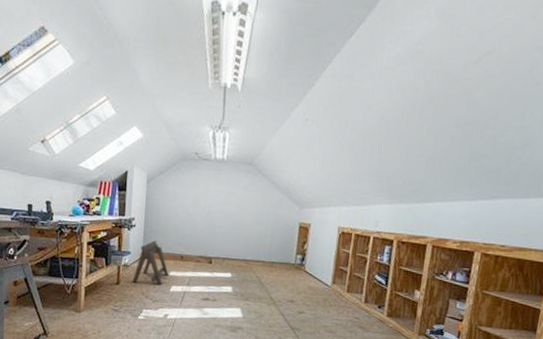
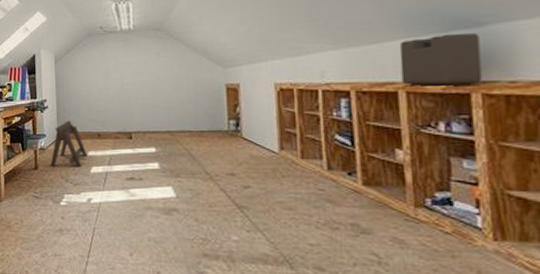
tool box: none [431,202,491,246] -> present [399,33,483,87]

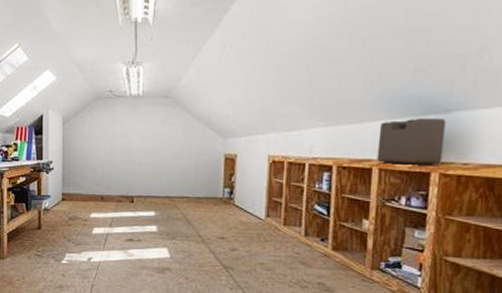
sawhorse: present [50,120,88,168] -> none [53,182,90,229]

